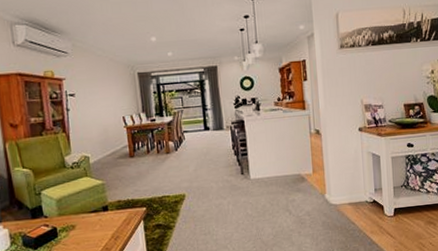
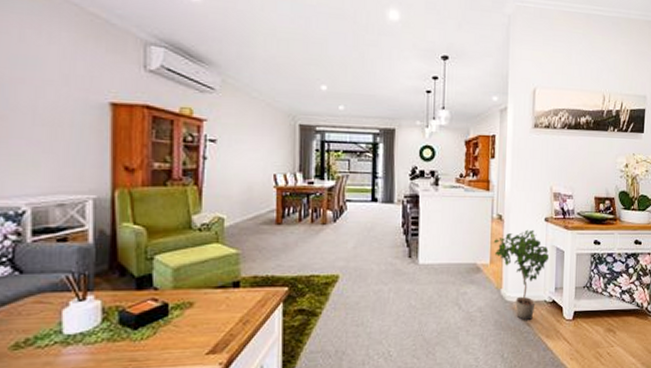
potted plant: none [314,139,367,220] -> present [493,229,550,321]

